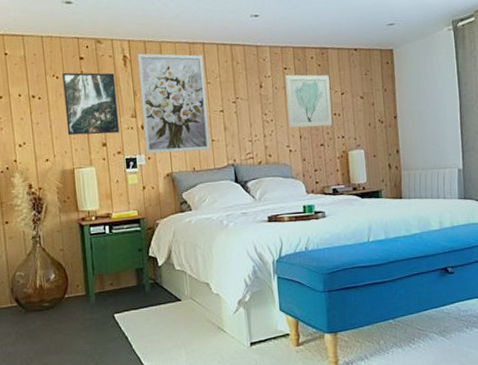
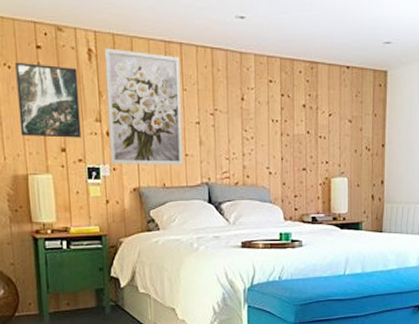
wall art: present [285,74,333,128] -> none [269,89,317,150]

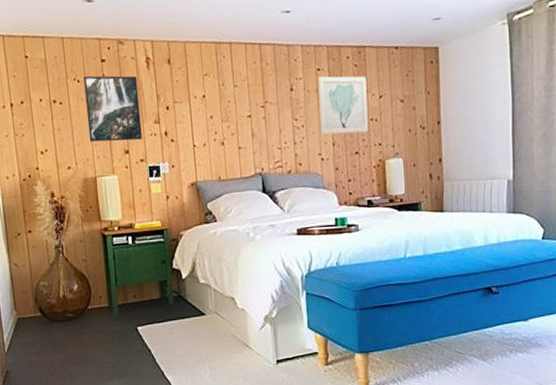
wall art: present [104,48,183,165] -> none [160,54,237,162]
wall art: none [269,89,317,150] -> present [317,76,369,135]

